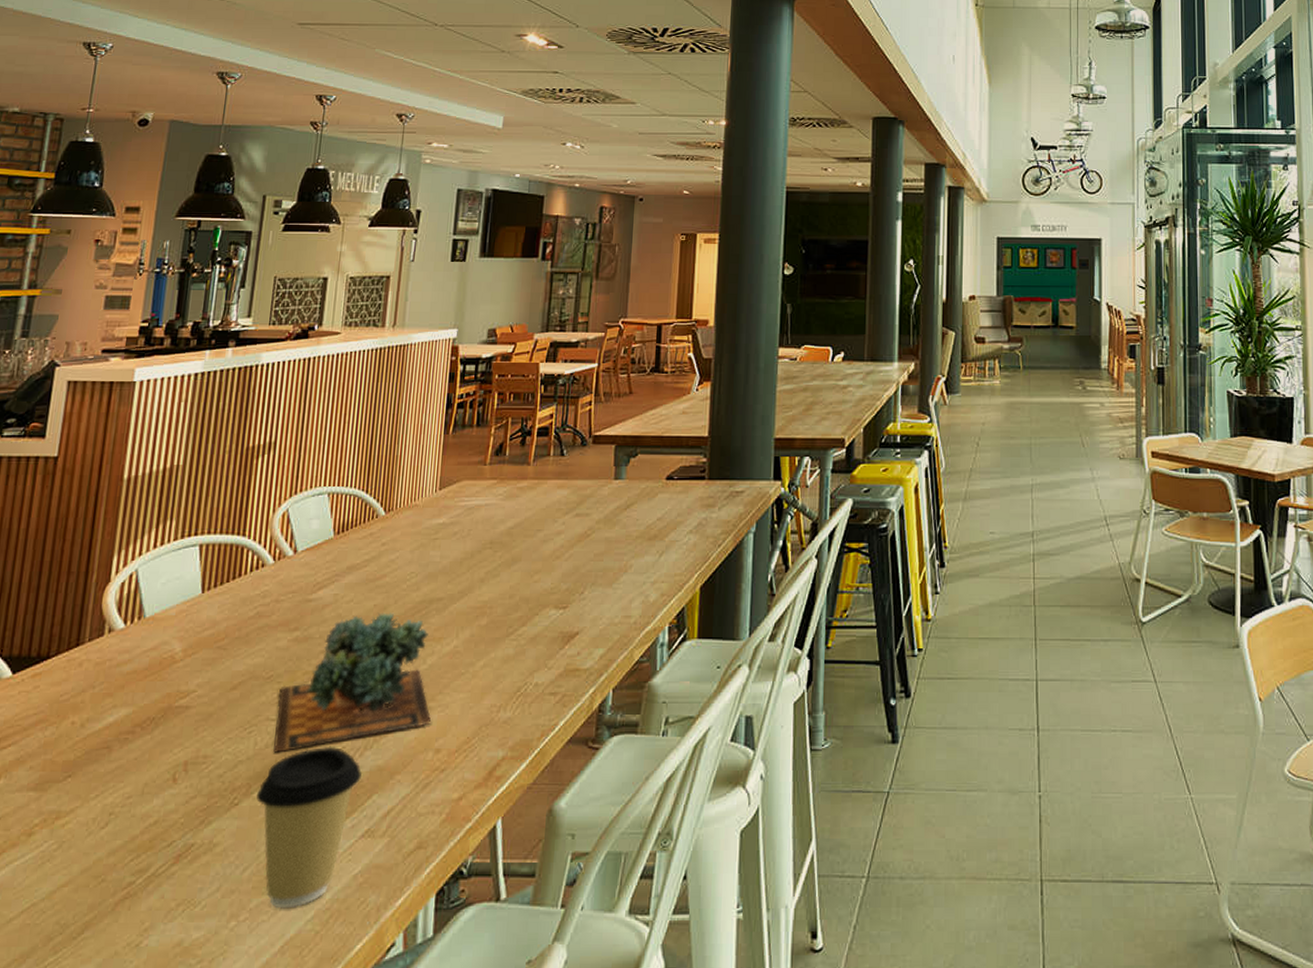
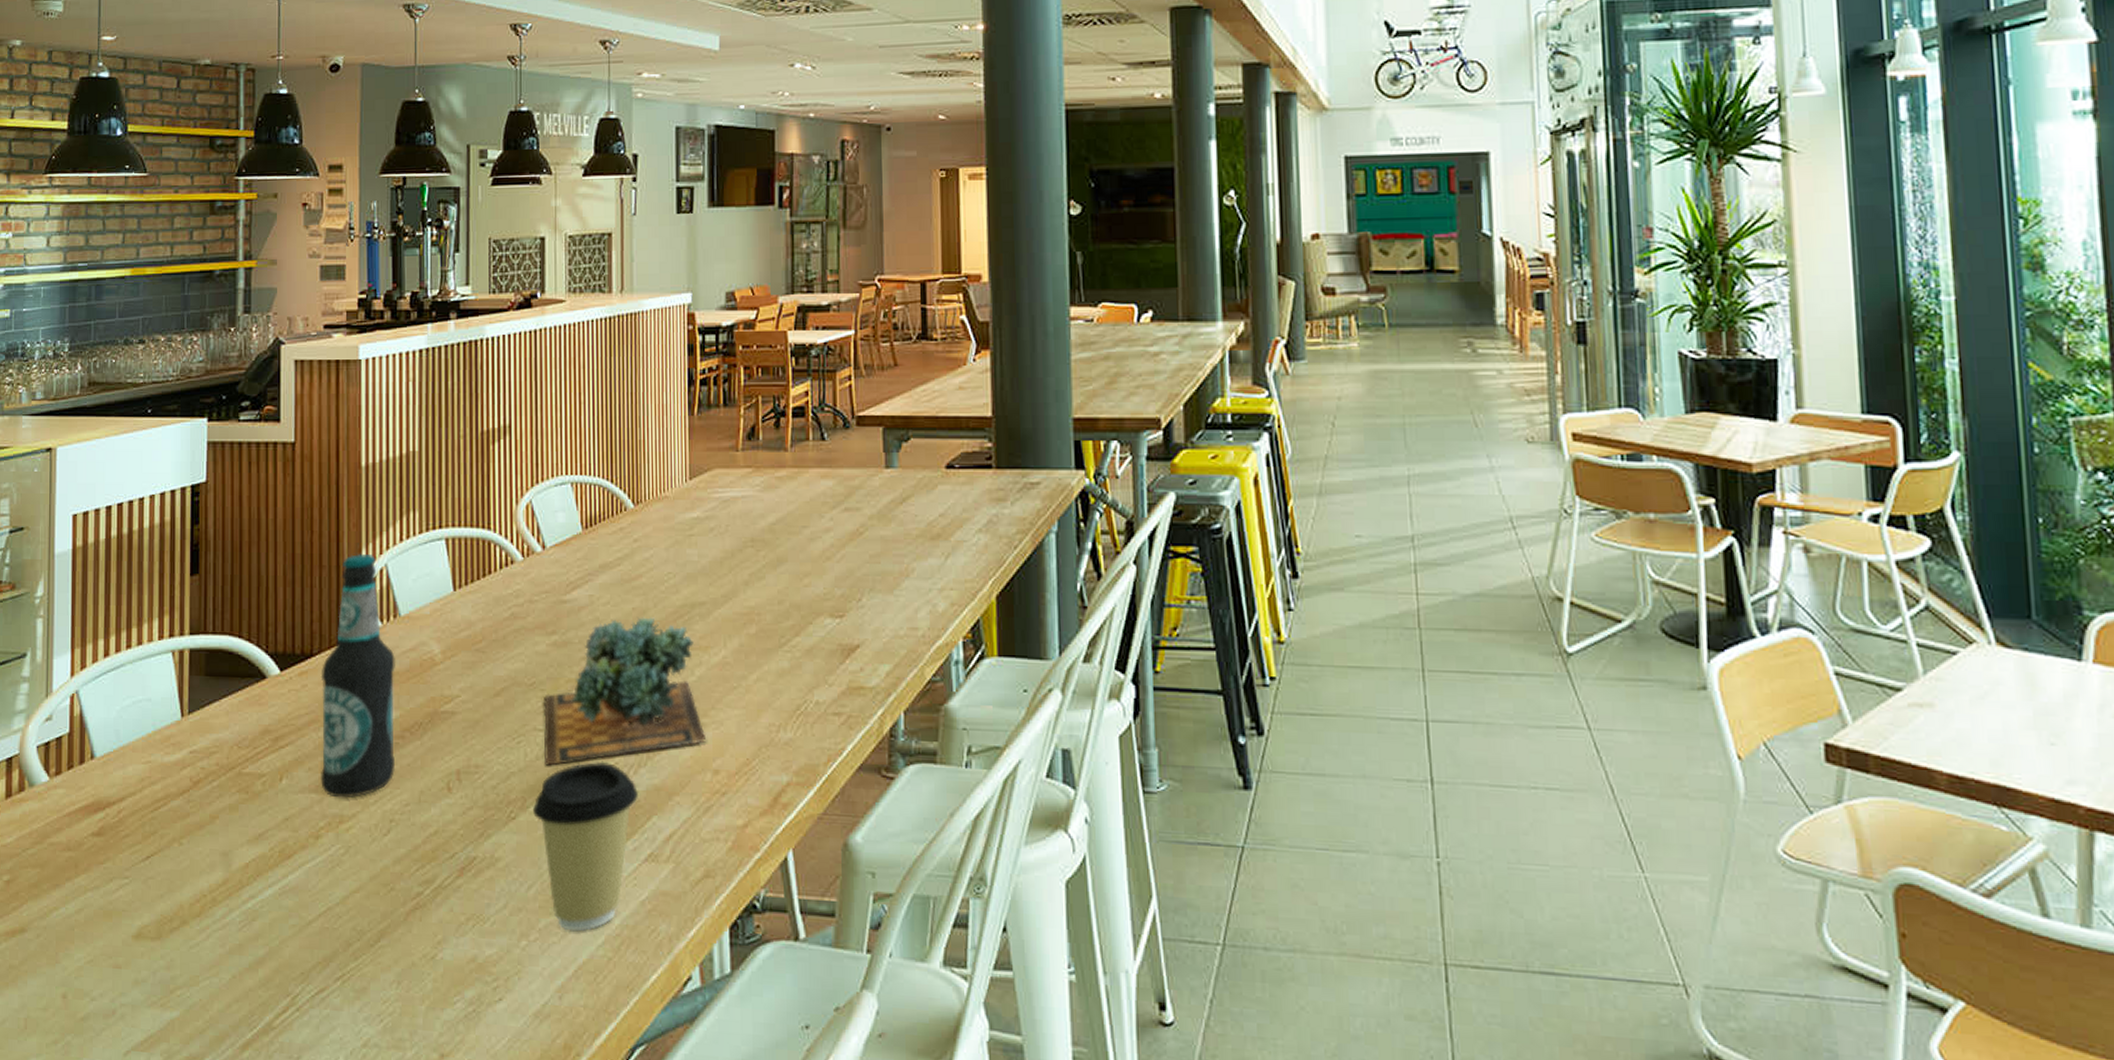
bottle: none [41,559,135,795] -> present [320,553,395,799]

